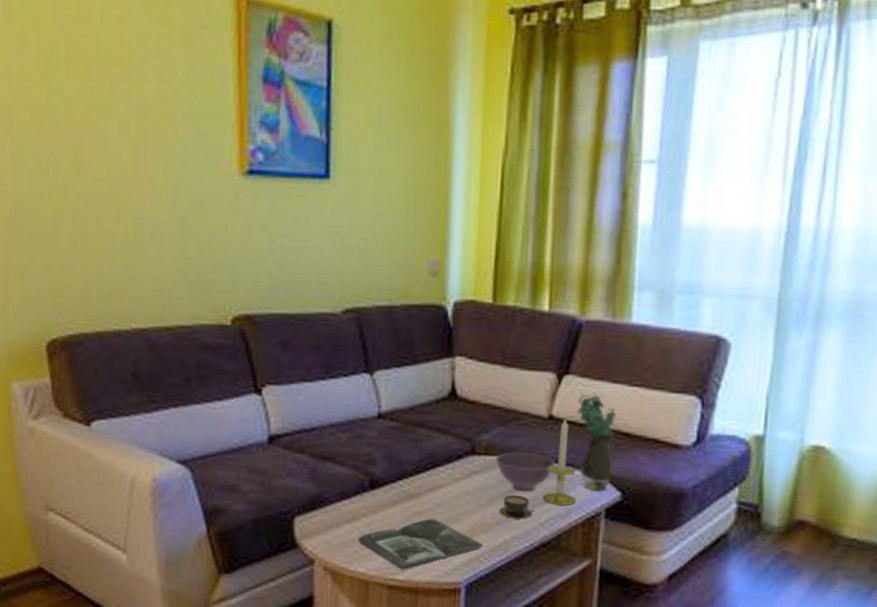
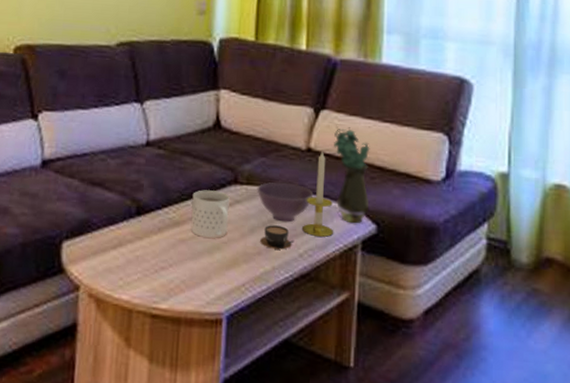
magazine: present [357,518,484,570] -> none [122,246,245,299]
mug: none [426,461,467,511] -> present [190,190,230,239]

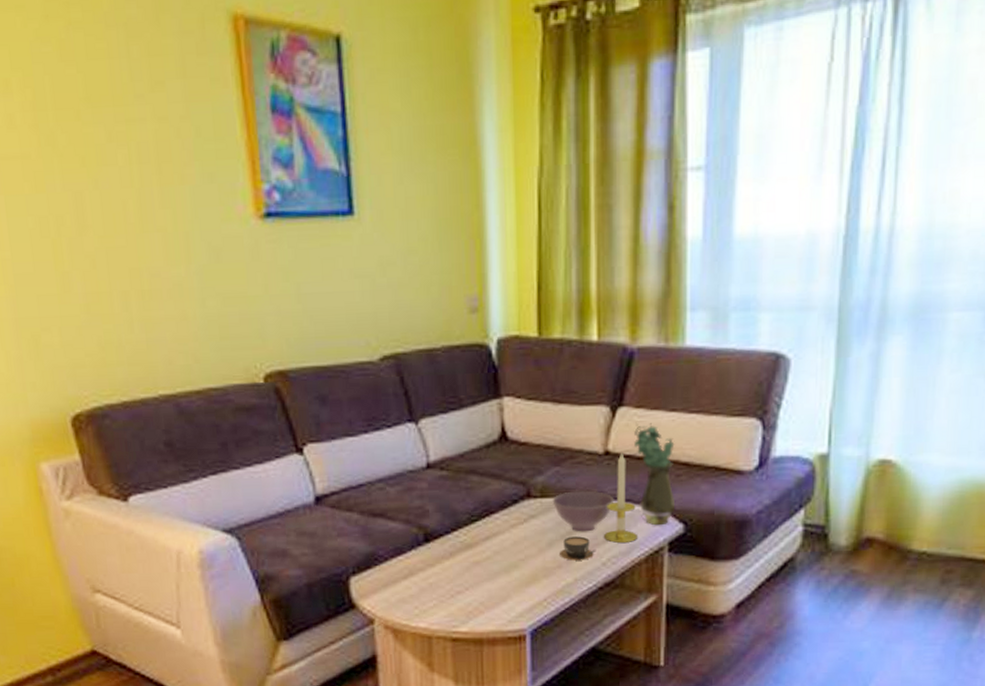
mug: present [190,190,230,239] -> none [483,507,524,558]

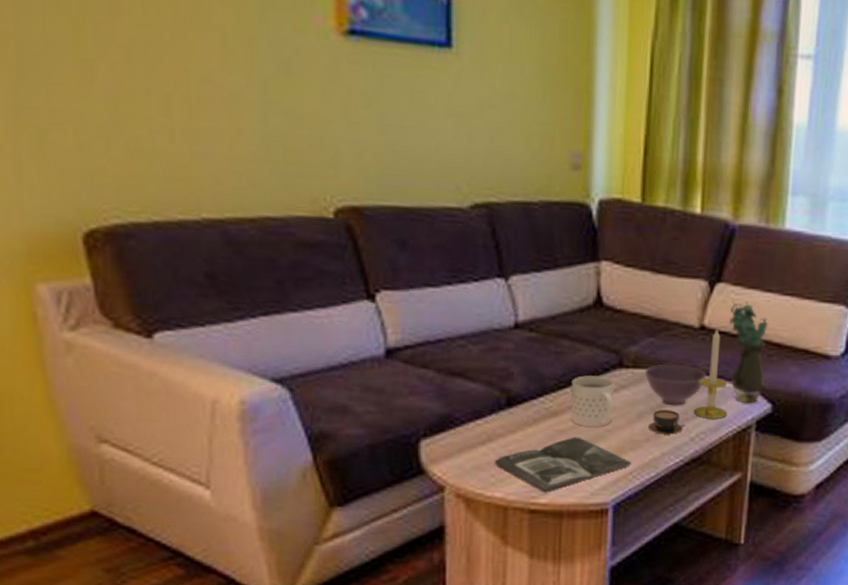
magazine: none [416,567,546,622] -> present [494,437,632,493]
mug: none [483,507,524,558] -> present [570,375,614,428]

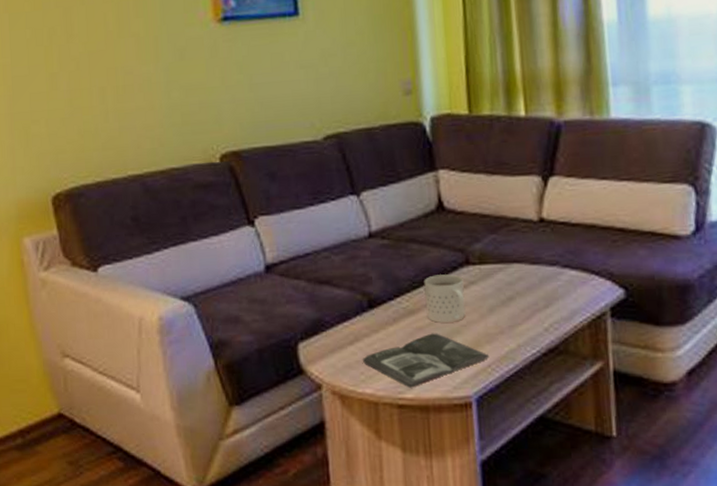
bowl: present [644,363,707,406] -> none [490,257,552,298]
teacup: present [648,410,686,435] -> none [501,302,538,326]
candle: present [694,328,727,419] -> none [544,219,578,308]
vase: present [729,299,769,403] -> none [567,191,615,290]

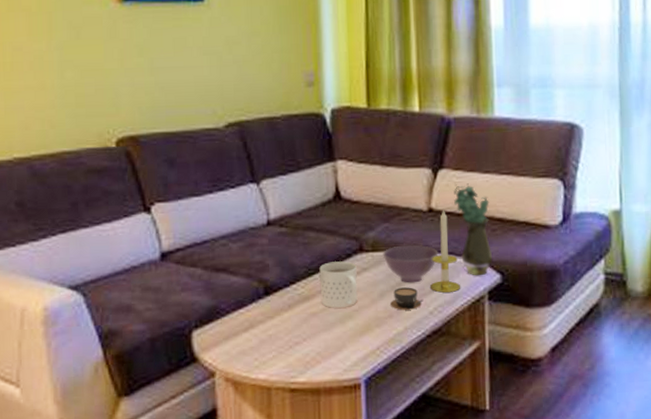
magazine: present [362,333,490,388] -> none [256,318,379,372]
bowl: none [490,257,552,298] -> present [382,245,439,284]
teacup: none [501,302,538,326] -> present [390,287,424,310]
candle: none [544,219,578,308] -> present [430,210,460,293]
vase: none [567,191,615,290] -> present [454,183,493,275]

